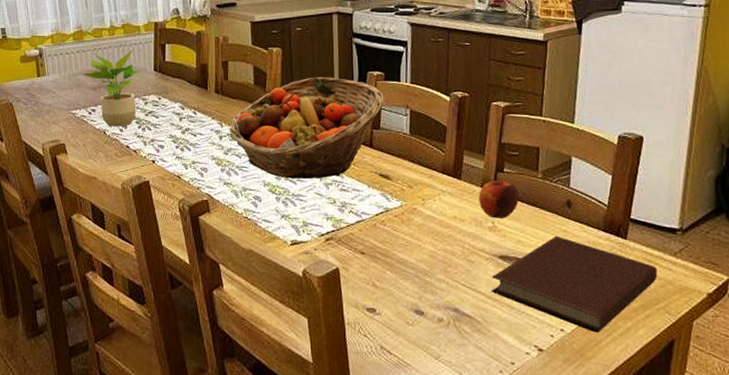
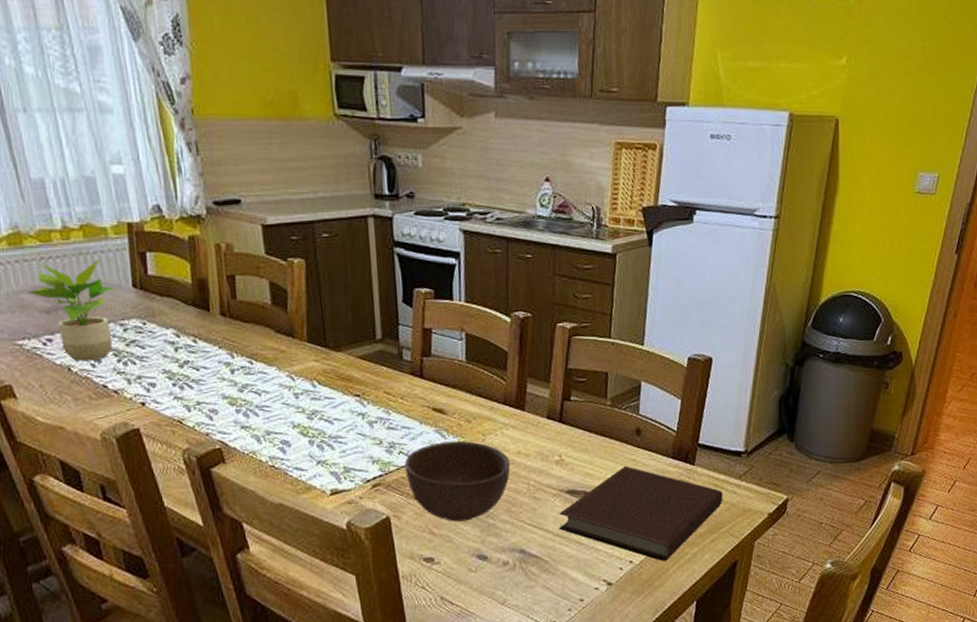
fruit basket: present [229,76,384,179] -> none [242,294,435,419]
bowl: none [354,204,447,277] -> present [405,440,511,522]
apple: present [479,181,520,218] -> none [544,410,588,451]

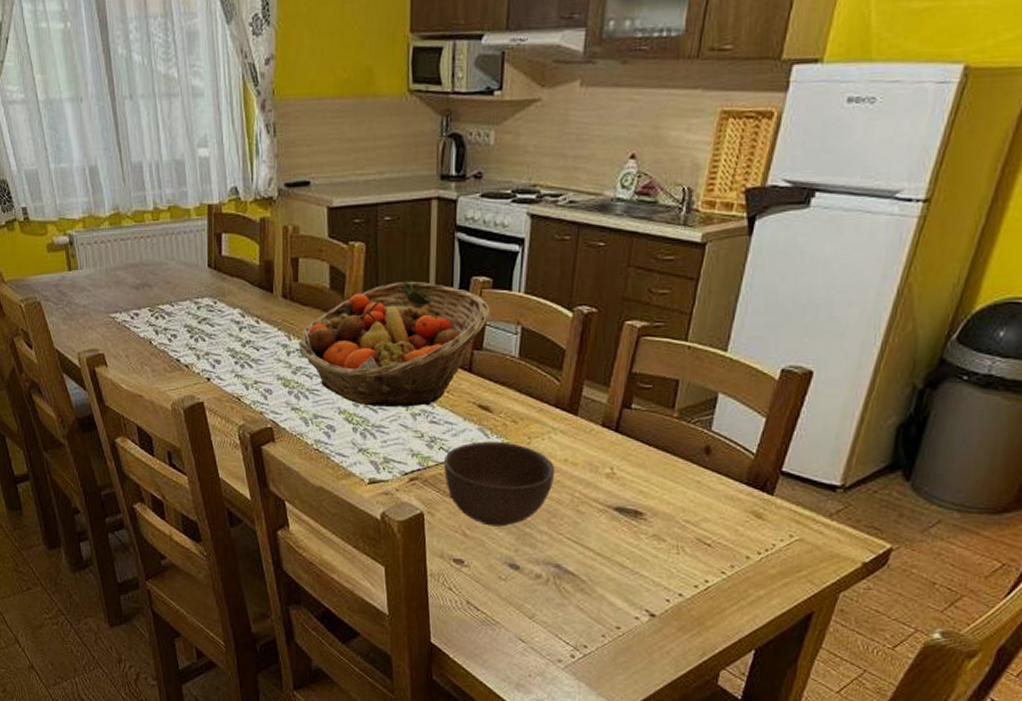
potted plant: present [27,259,118,362] -> none [122,239,196,336]
fruit basket: none [242,294,435,419] -> present [298,281,490,407]
notebook: present [558,465,723,562] -> none [600,487,806,600]

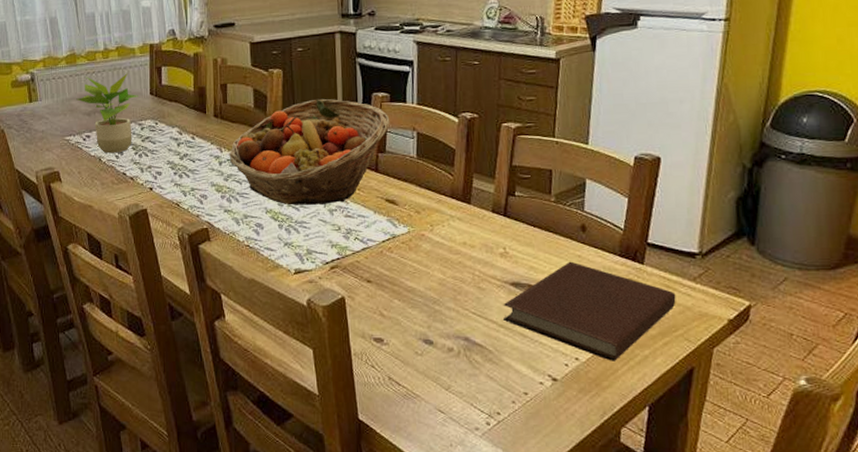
potted plant: none [122,239,196,336] -> present [76,73,139,154]
bowl: present [444,441,556,527] -> none [360,230,457,306]
notebook: none [600,487,806,600] -> present [502,261,676,361]

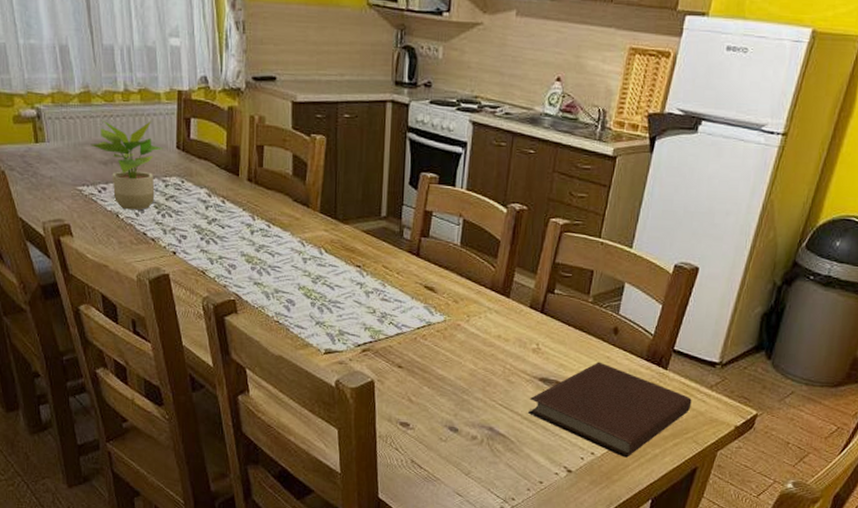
fruit basket: present [229,98,390,205] -> none [262,172,437,286]

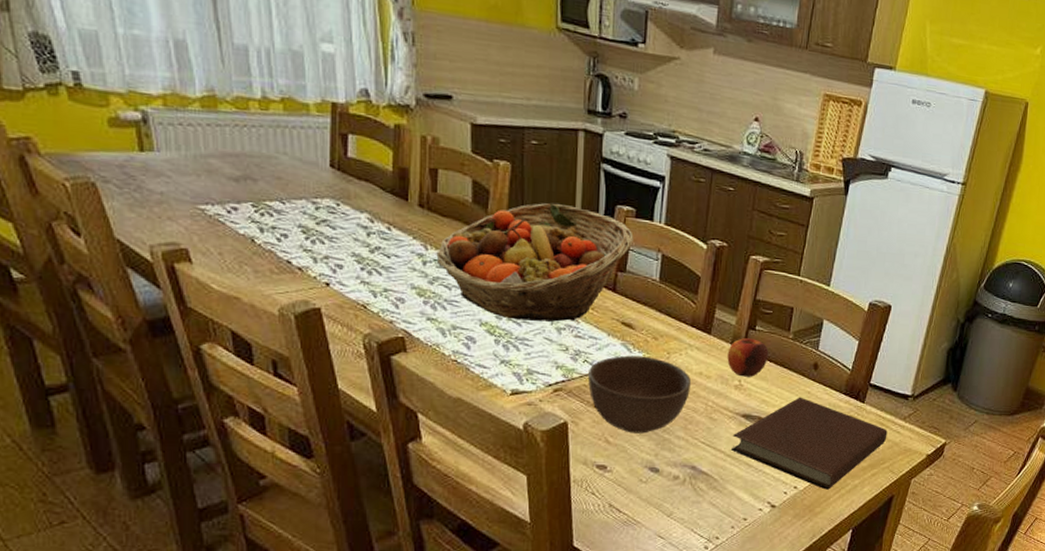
potted plant: present [90,120,164,211] -> none [216,129,314,235]
fruit basket: none [262,172,437,286] -> present [436,202,634,322]
bowl: none [393,318,490,394] -> present [588,355,692,434]
apple: none [525,301,568,341] -> present [727,338,769,377]

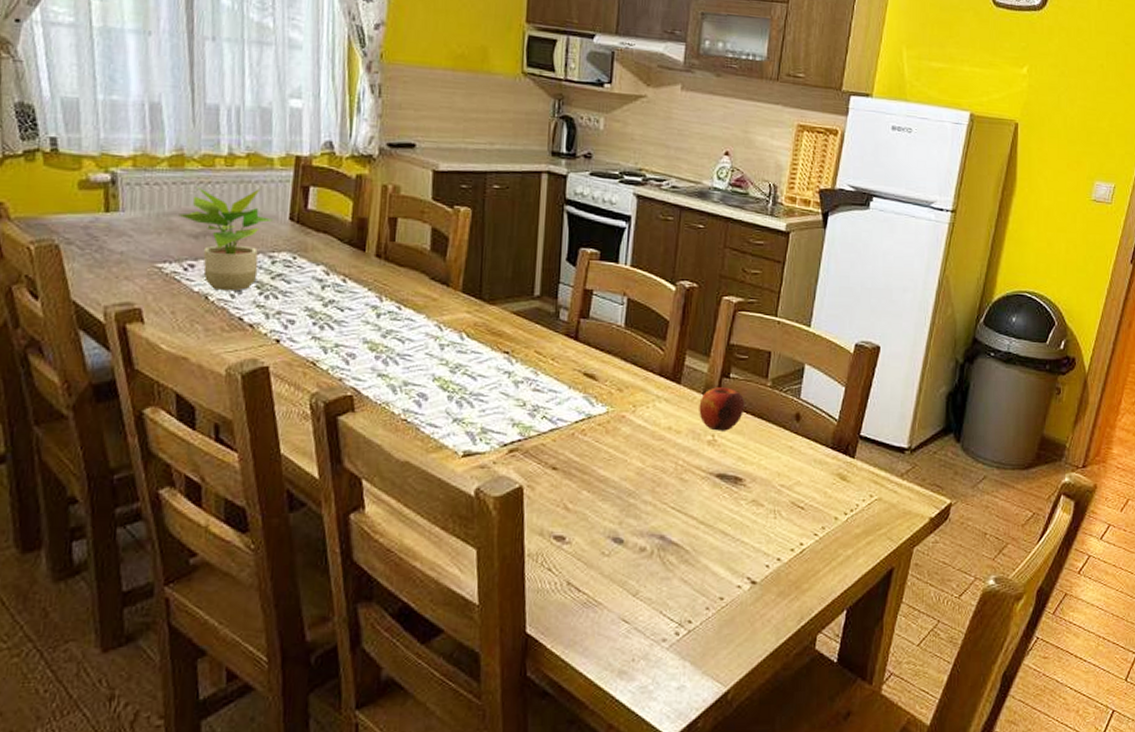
potted plant: none [216,129,314,235] -> present [179,186,274,292]
fruit basket: present [436,202,634,322] -> none [390,248,598,375]
bowl: present [588,355,692,434] -> none [546,409,660,498]
notebook: present [730,397,888,490] -> none [703,452,883,562]

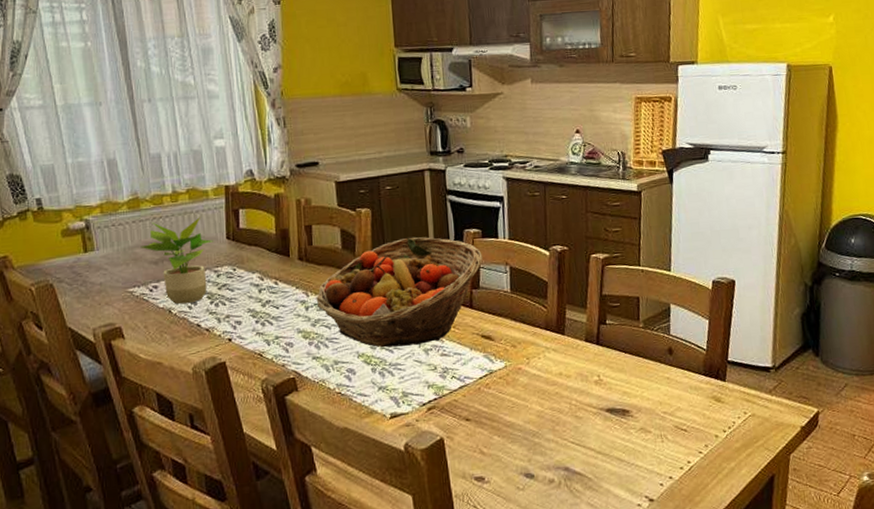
fruit basket: none [390,248,598,375] -> present [316,236,483,348]
apple: present [699,387,745,431] -> none [583,332,623,372]

